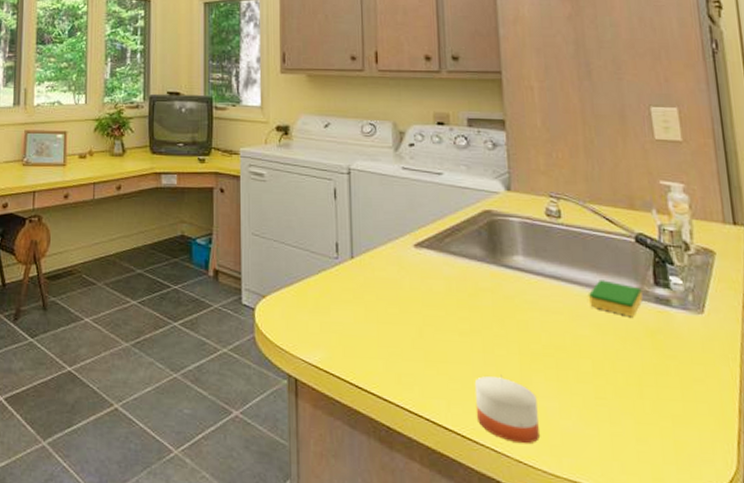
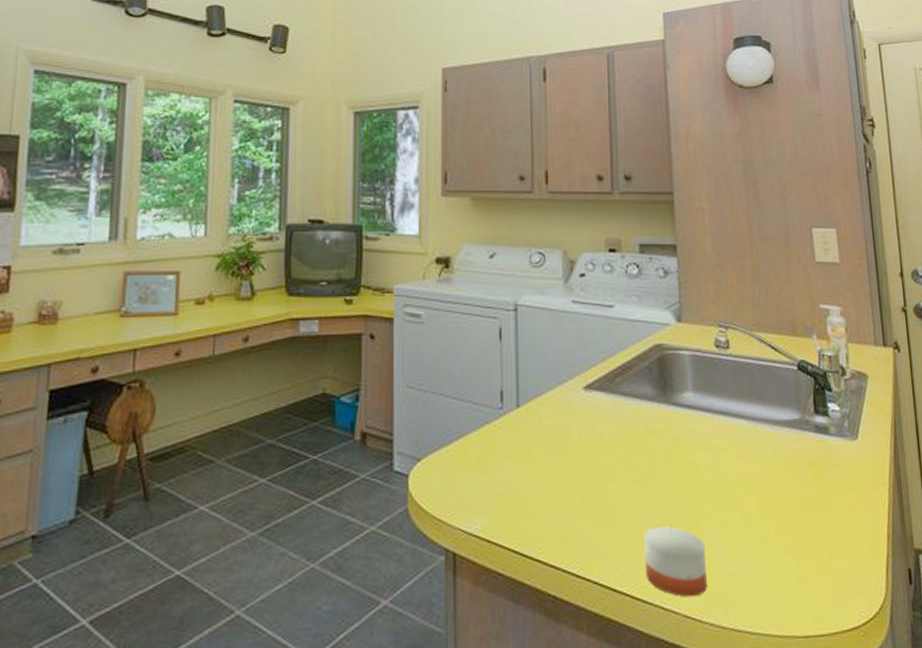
dish sponge: present [588,280,643,317] -> none [754,412,804,449]

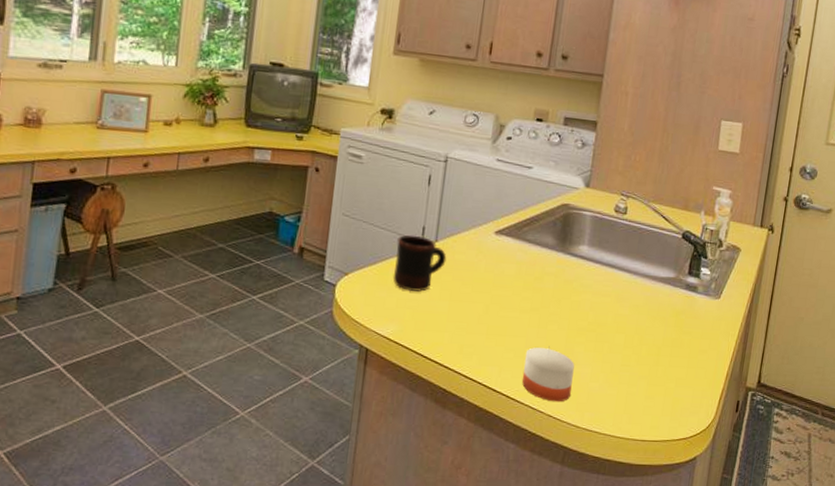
mug: none [473,402,533,472] -> present [392,234,447,292]

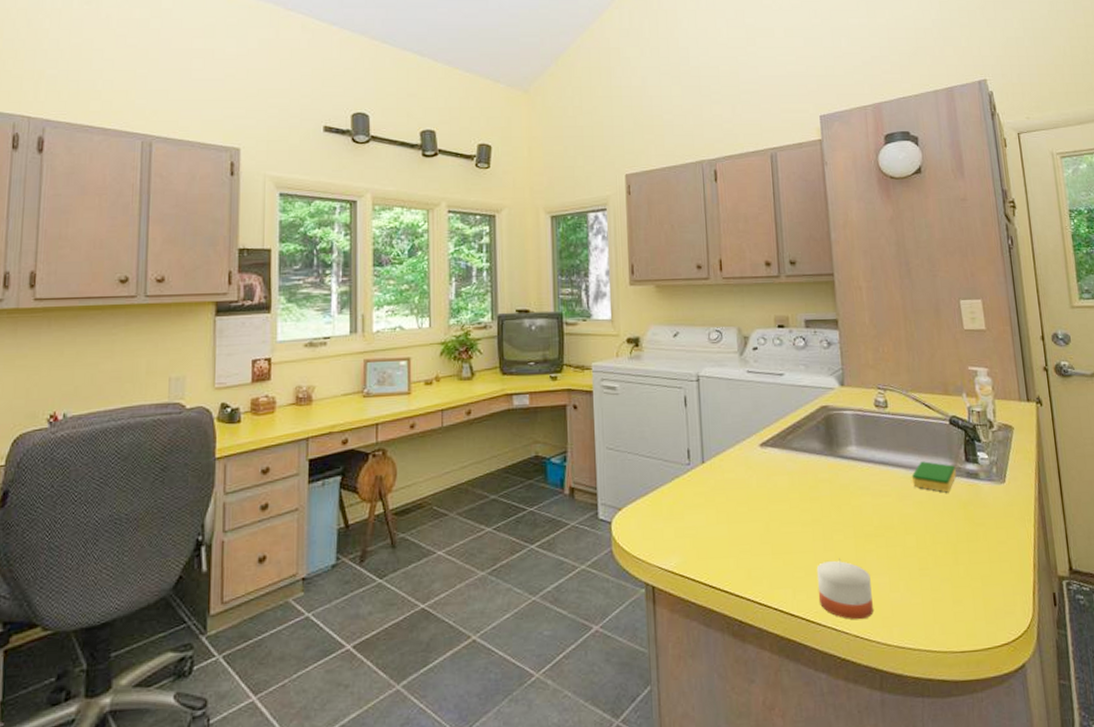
mug: present [392,234,447,292] -> none [664,459,717,518]
dish sponge: none [633,269,678,301] -> present [911,461,956,493]

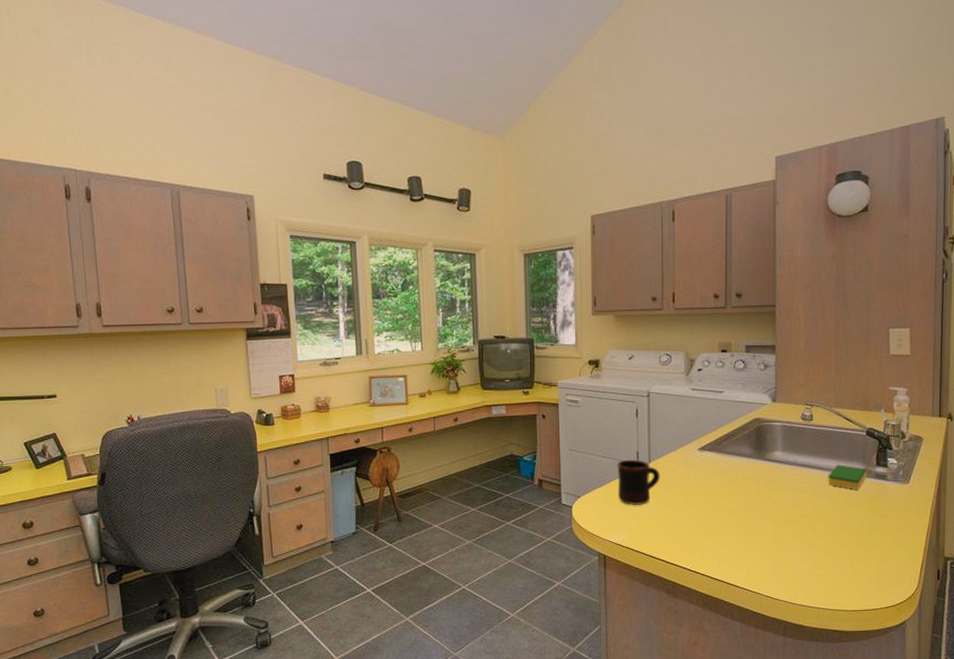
mug: none [664,459,717,518] -> present [617,459,660,505]
candle: present [816,558,873,620] -> none [739,538,784,585]

